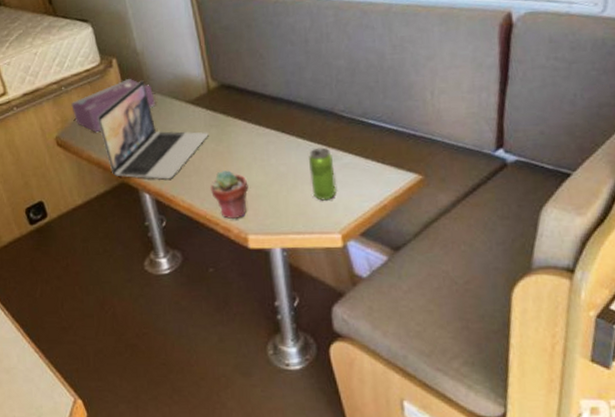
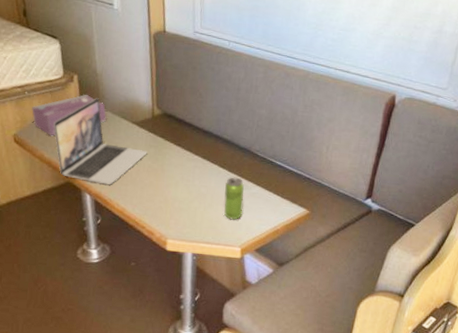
potted succulent: present [210,170,249,219] -> none [142,184,174,225]

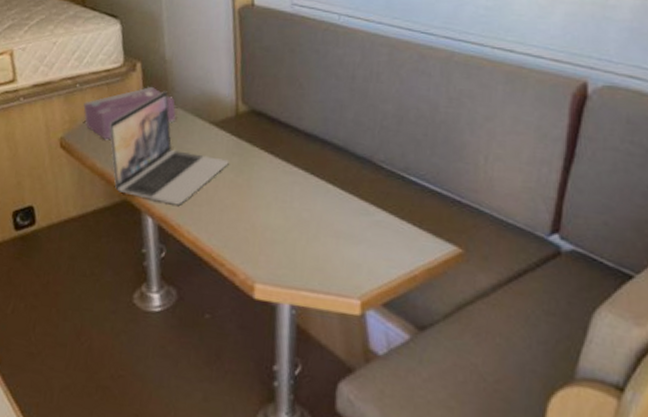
beverage can: present [224,177,244,220] -> none [335,197,364,260]

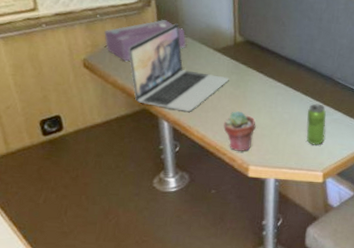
potted succulent: none [220,206,264,263] -> present [223,111,256,151]
beverage can: none [335,197,364,260] -> present [306,103,326,146]

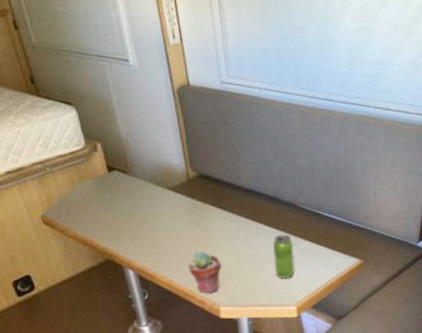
tissue box: present [104,19,186,62] -> none [56,163,139,213]
laptop: present [128,23,229,112] -> none [83,166,187,258]

